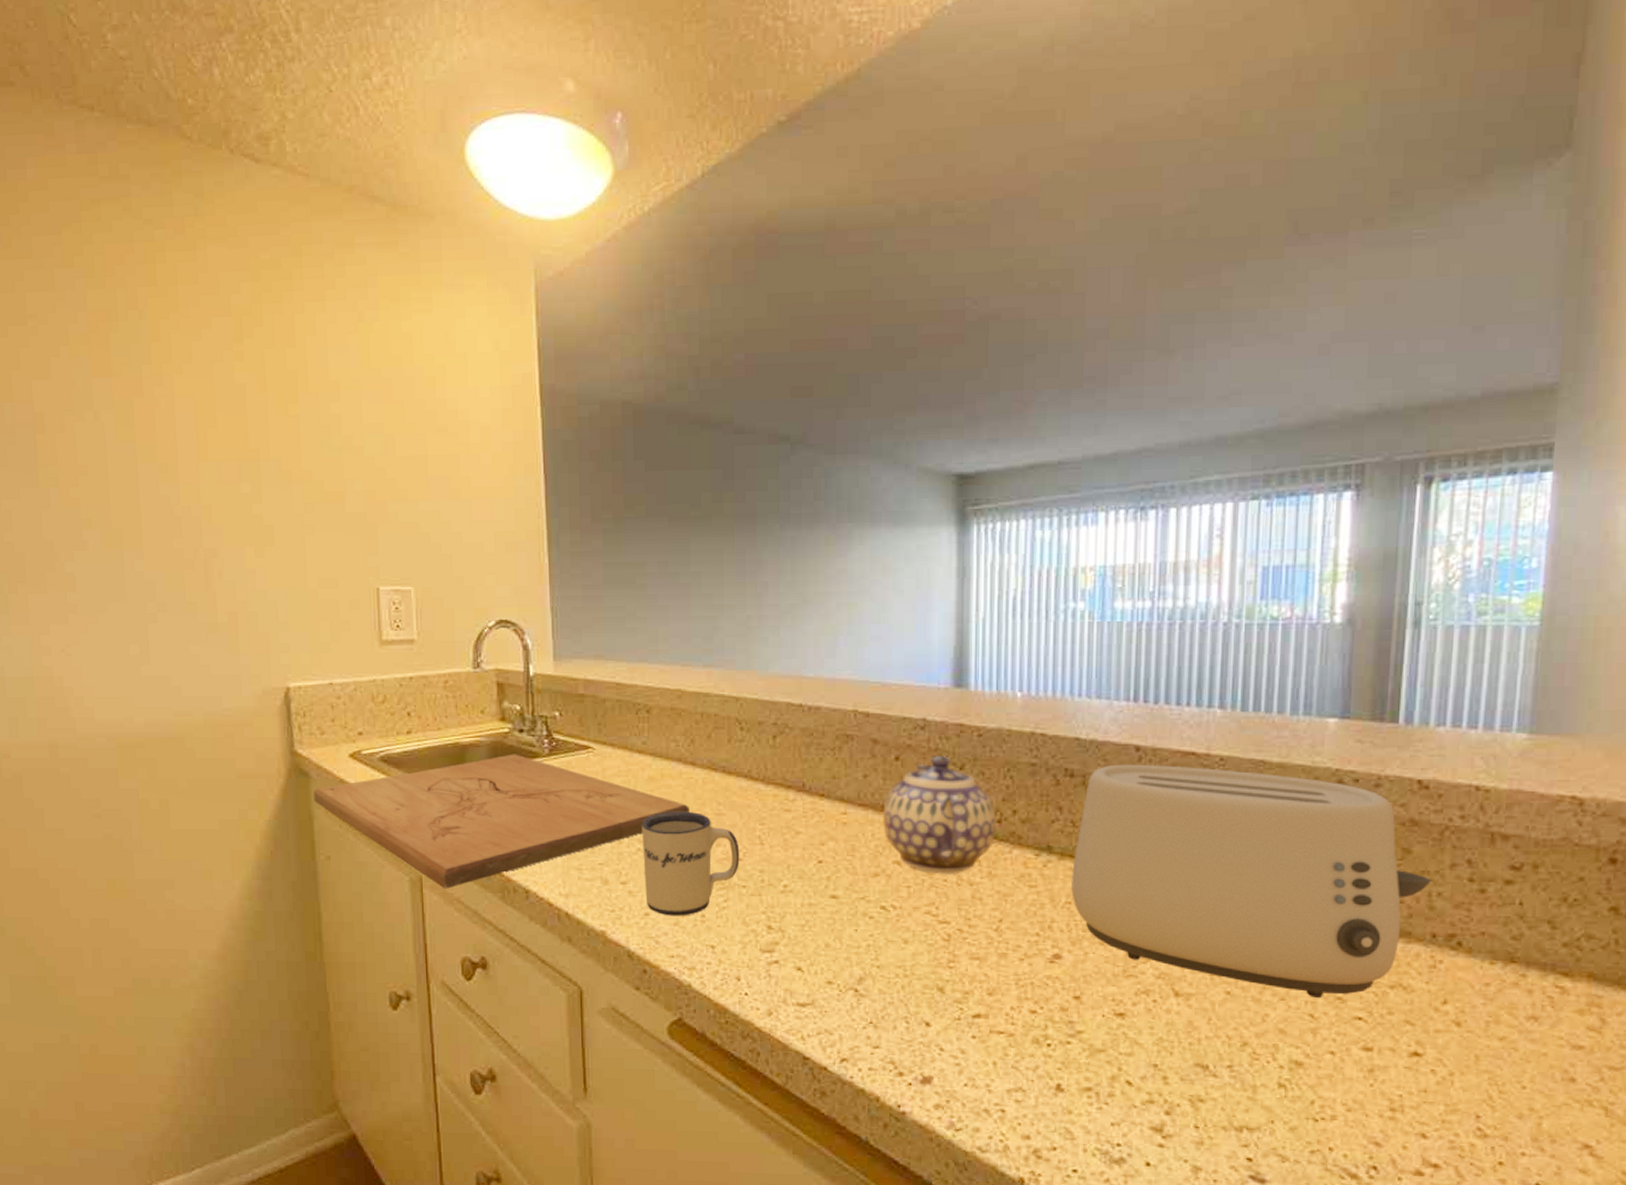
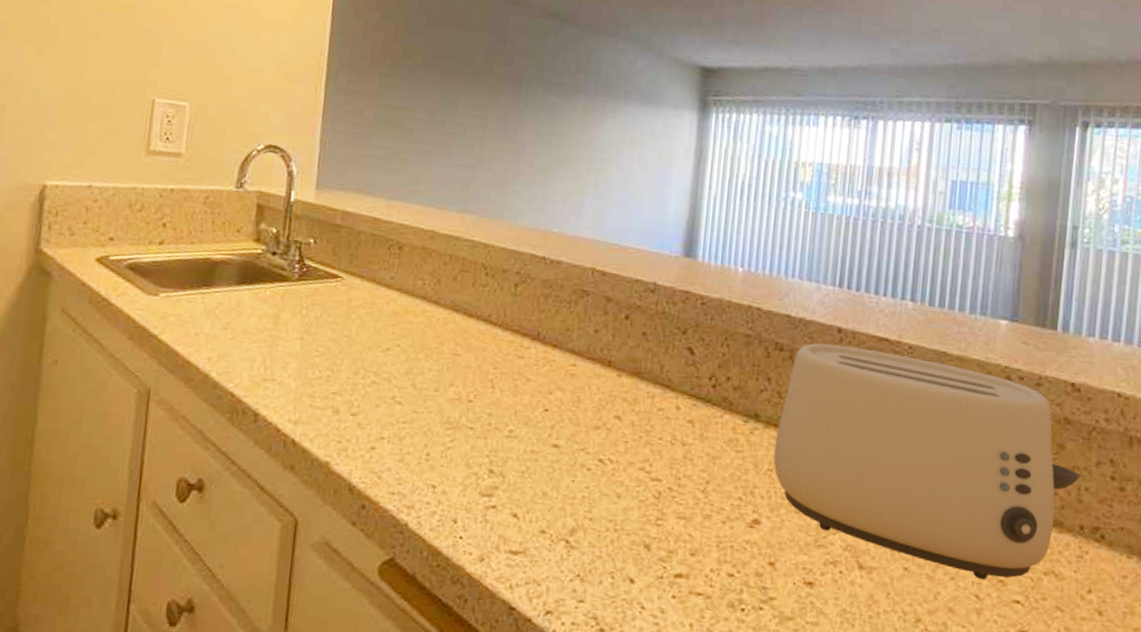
cutting board: present [313,754,689,889] -> none [51,275,428,405]
mug: present [641,811,740,916] -> none [374,347,472,453]
teapot: present [883,756,996,874] -> none [608,318,712,434]

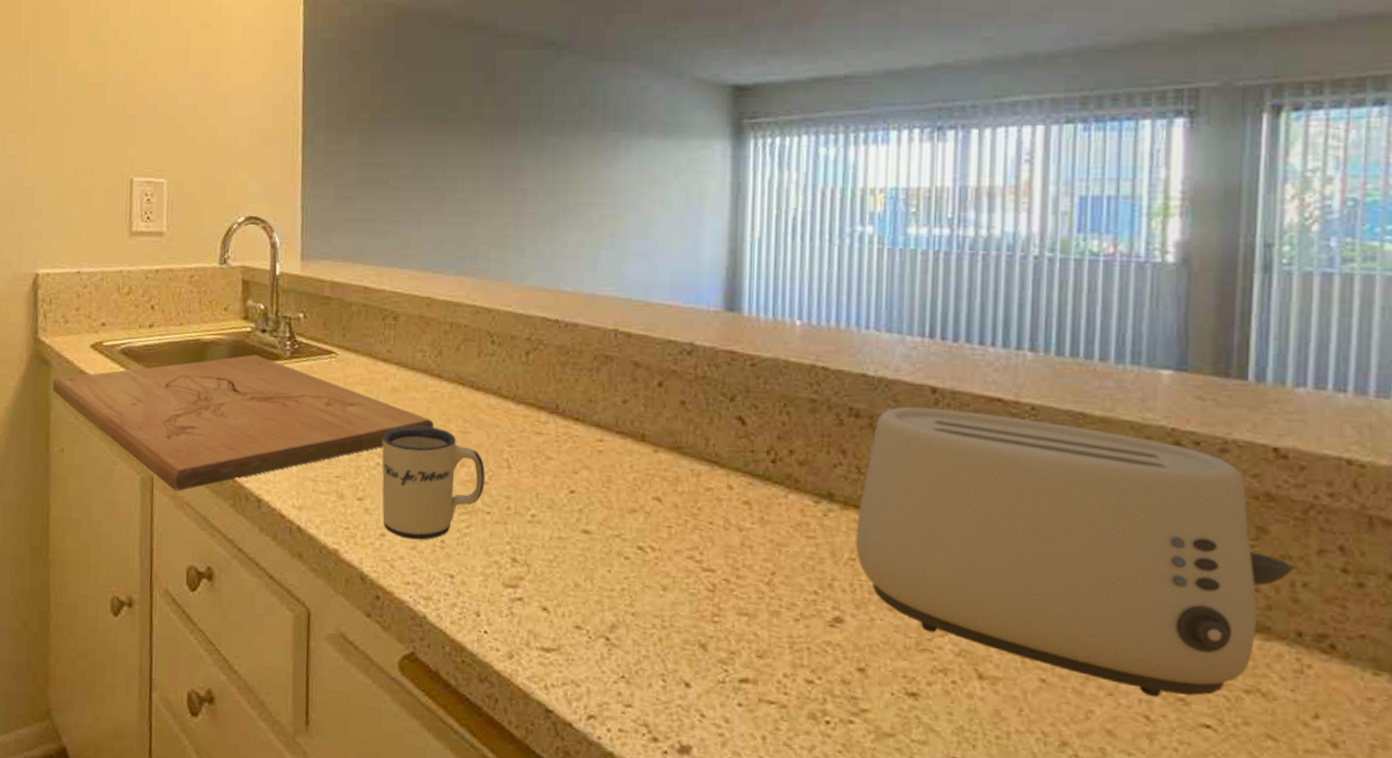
cutting board: none [51,275,428,405] -> present [53,354,434,492]
mug: none [374,347,472,453] -> present [381,425,485,540]

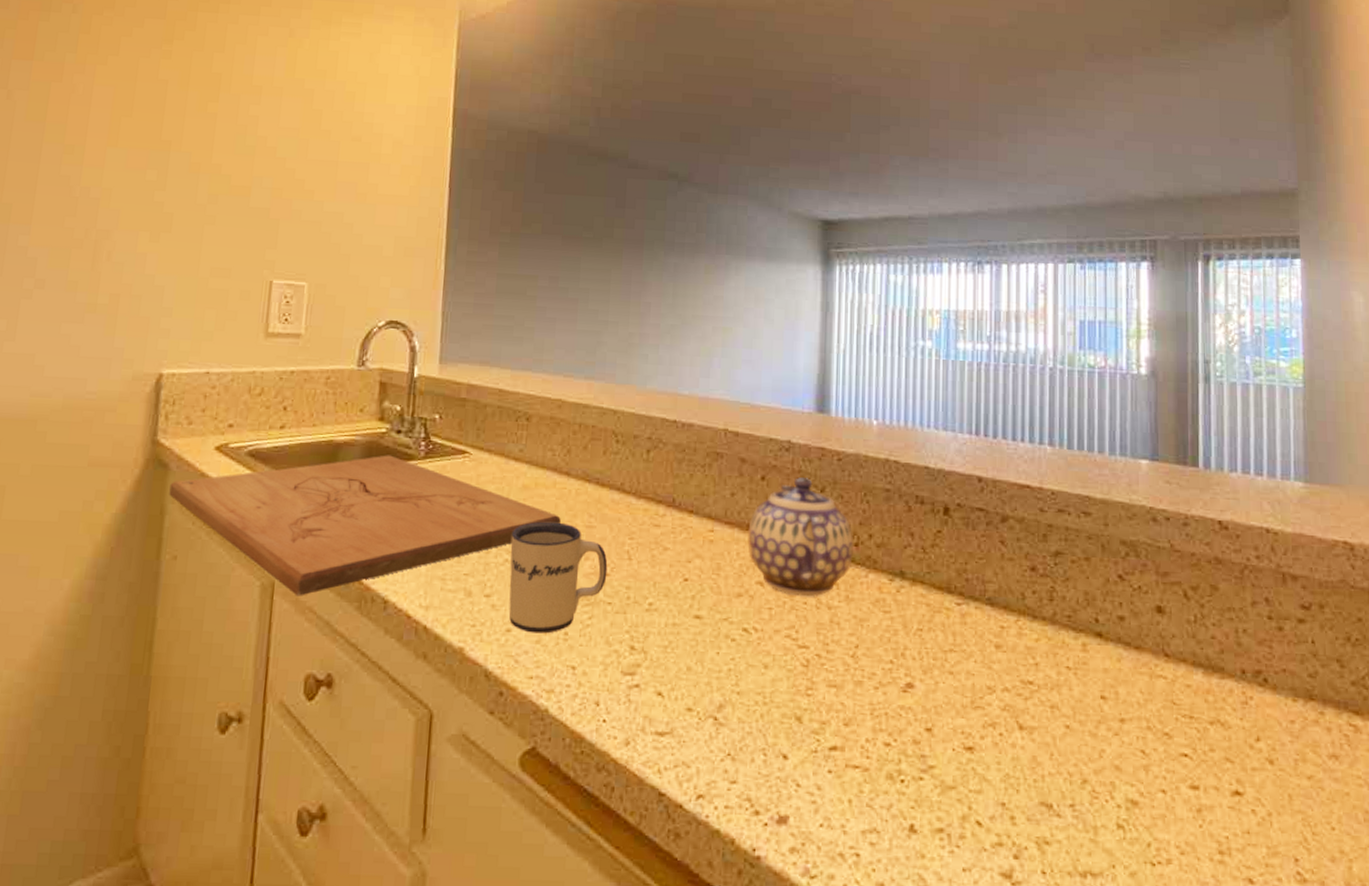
teapot: none [642,384,770,517] -> present [747,477,853,597]
toaster: present [856,406,1294,698] -> none [922,493,1237,734]

